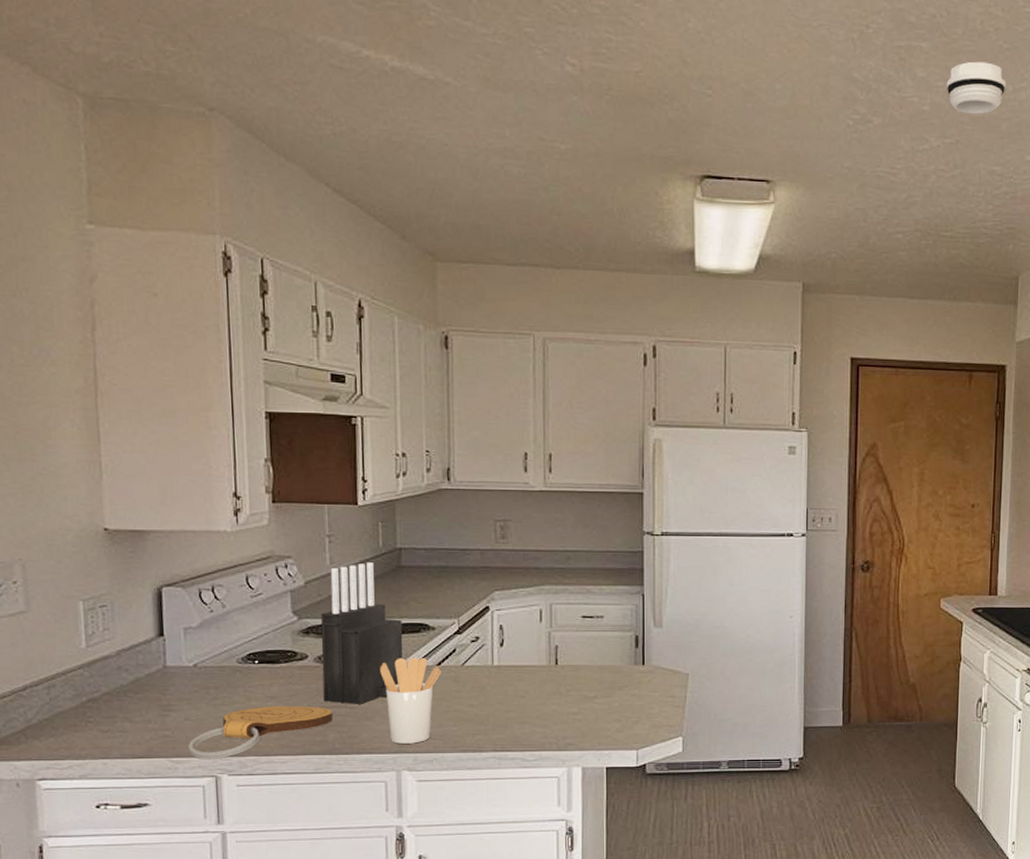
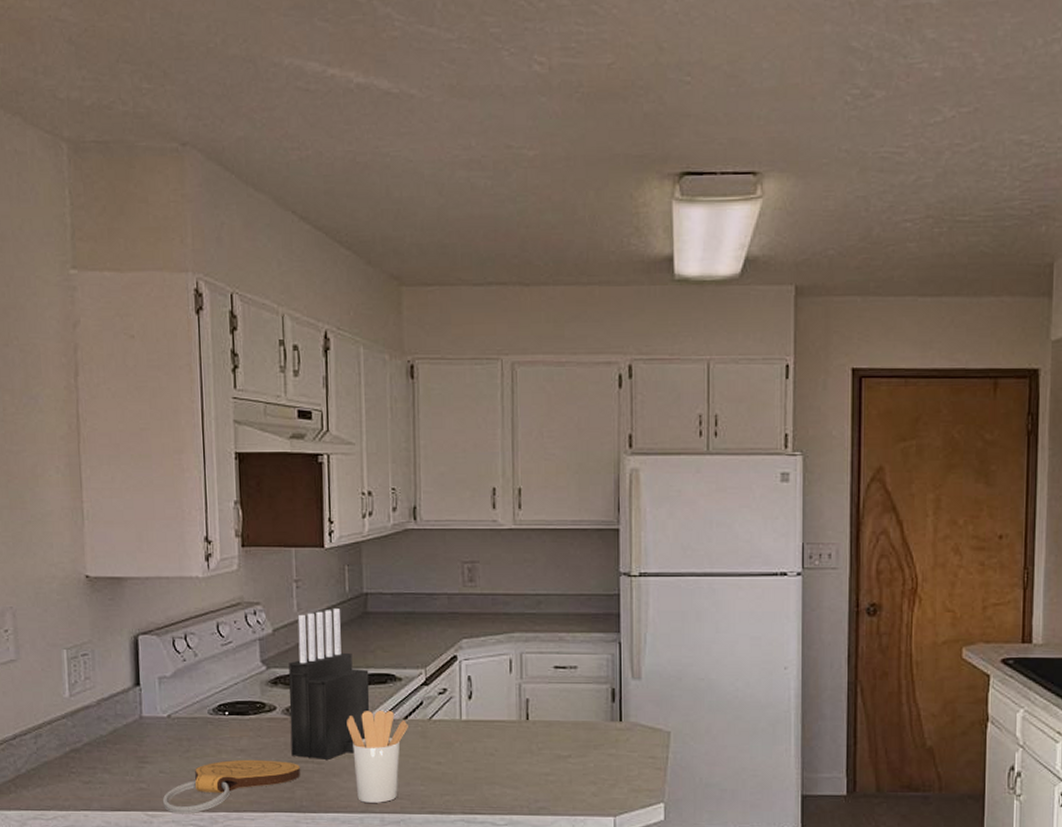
smoke detector: present [946,61,1007,115] -> none [961,13,1035,77]

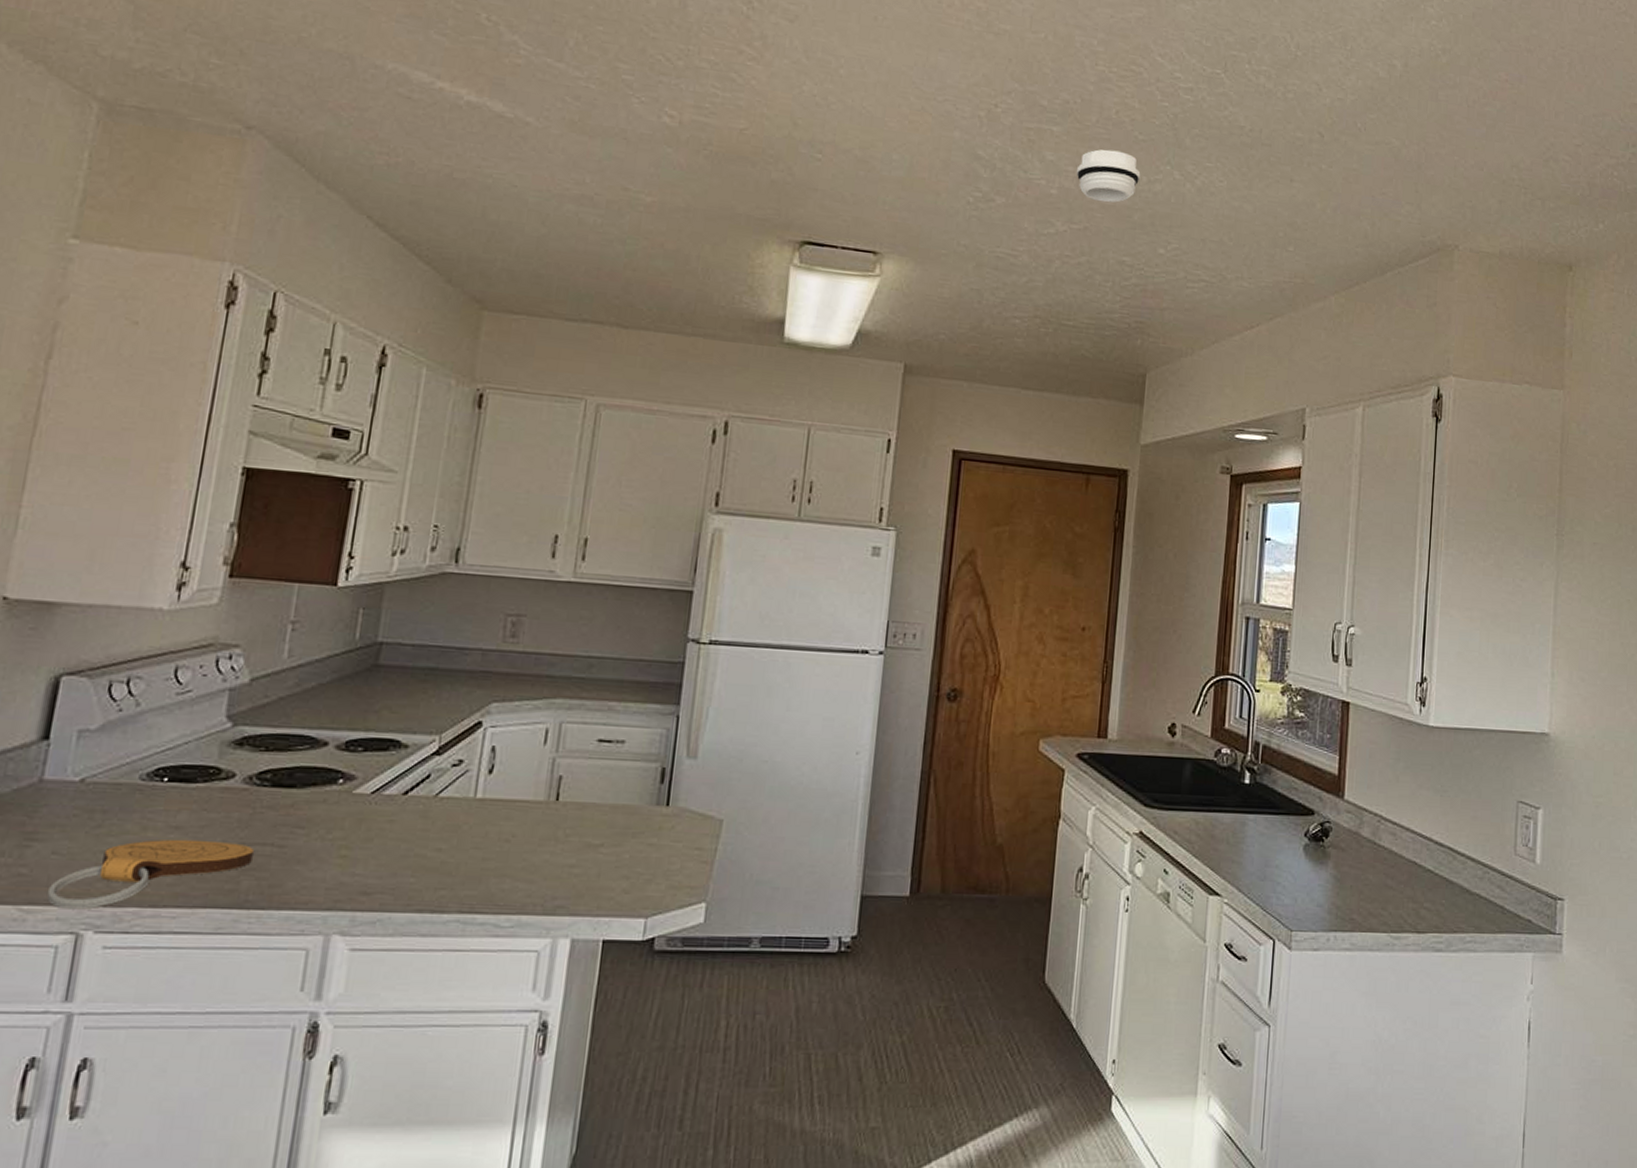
knife block: present [289,609,370,761] -> none [245,658,368,843]
utensil holder: present [347,711,408,803] -> none [324,783,407,898]
smoke detector: none [961,13,1035,77] -> present [1076,149,1141,203]

